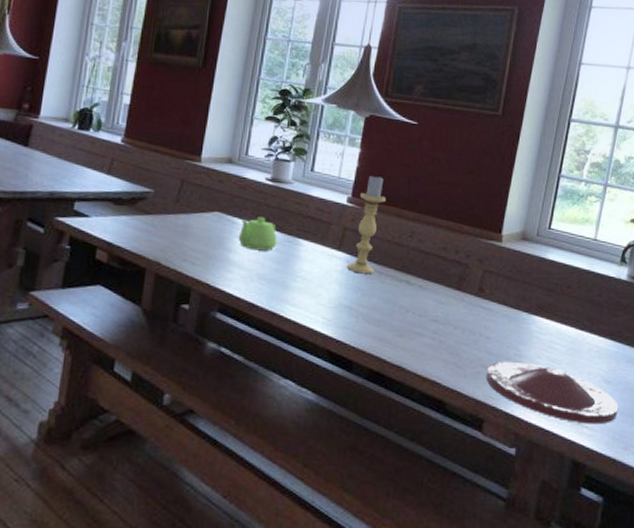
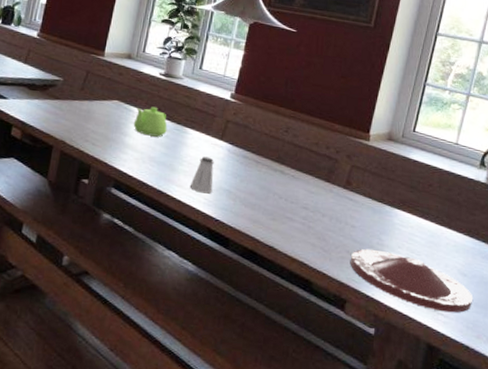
saltshaker: none [305,270,332,312] -> present [189,156,214,194]
candle holder: present [347,175,386,274] -> none [228,75,265,163]

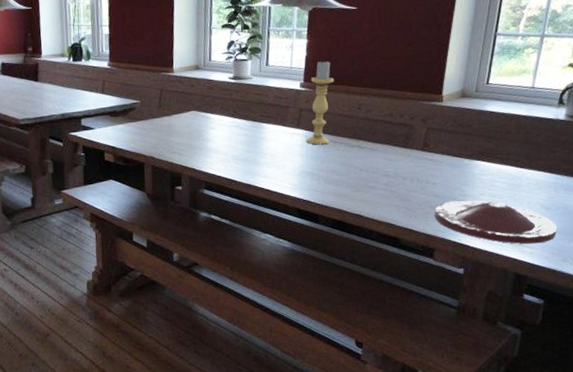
teapot: present [133,106,168,137] -> none [212,109,245,138]
saltshaker: present [189,156,214,194] -> none [274,146,296,179]
candle holder: none [228,75,265,163] -> present [306,60,334,145]

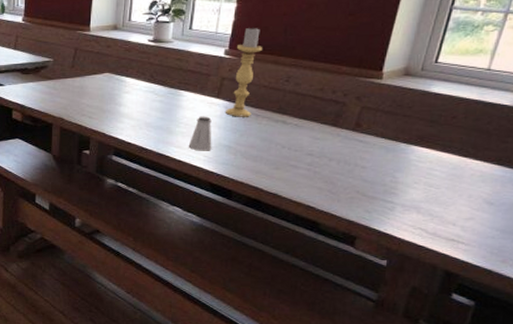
saltshaker: none [274,146,296,179] -> present [188,116,212,151]
plate: present [434,200,558,244] -> none [360,187,500,241]

